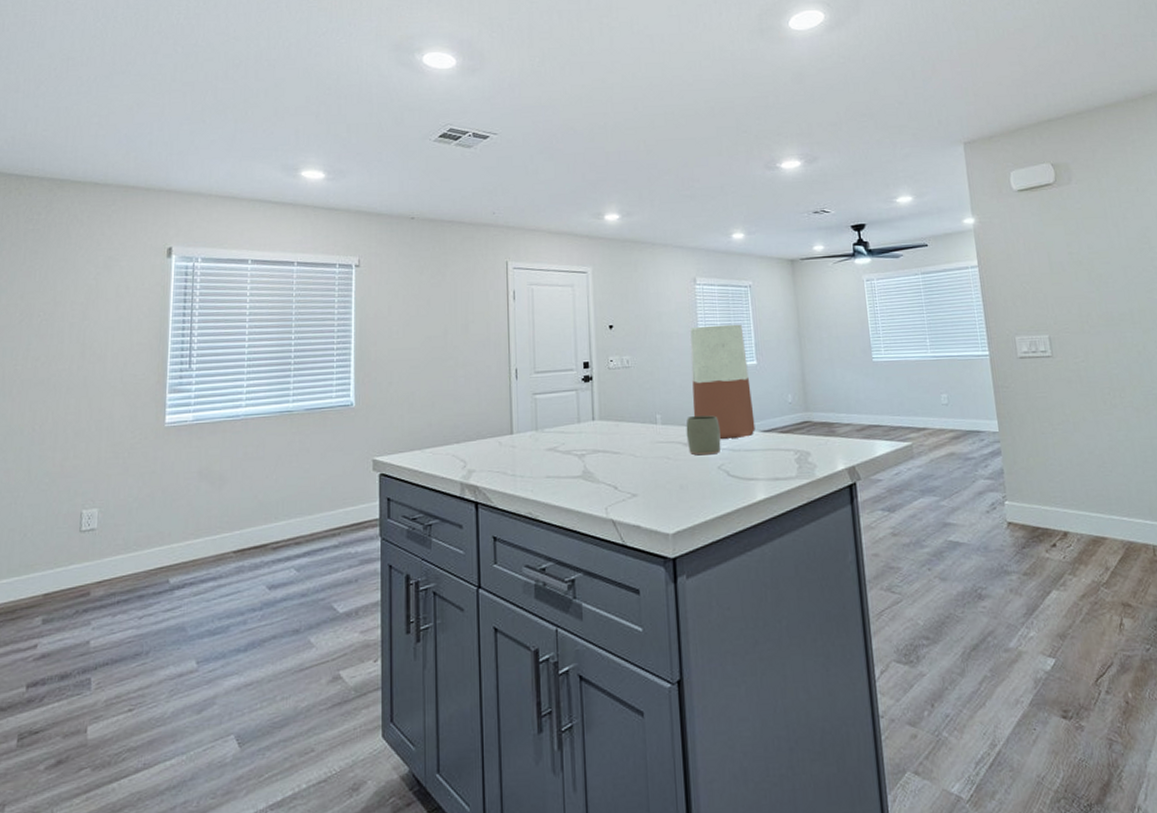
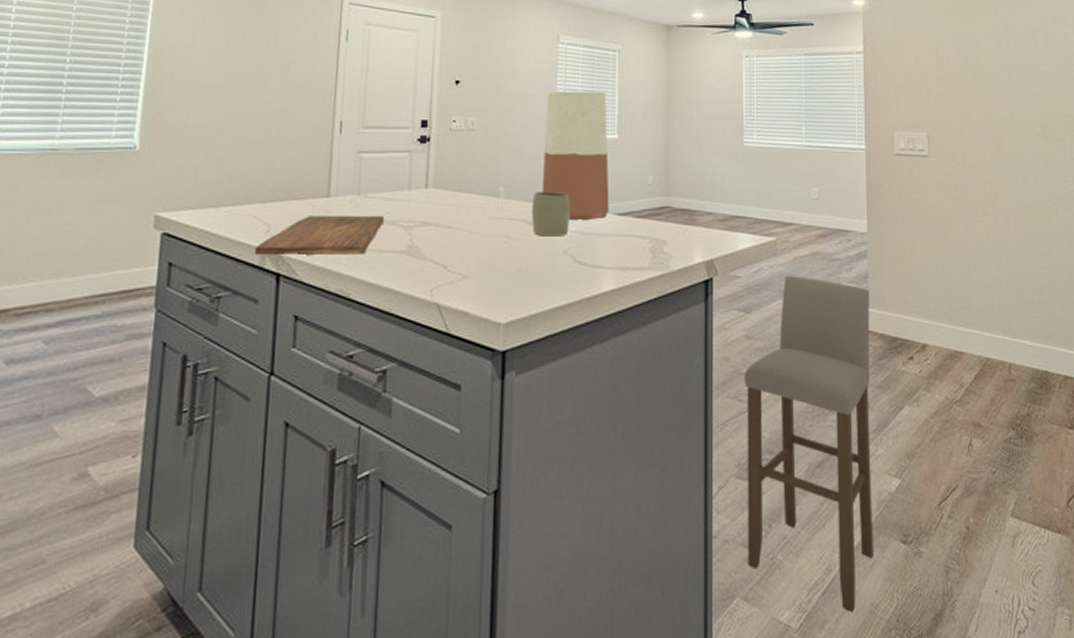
cutting board: none [455,446,561,488] -> present [253,215,385,256]
bar stool: none [893,476,1036,784] -> present [743,276,874,613]

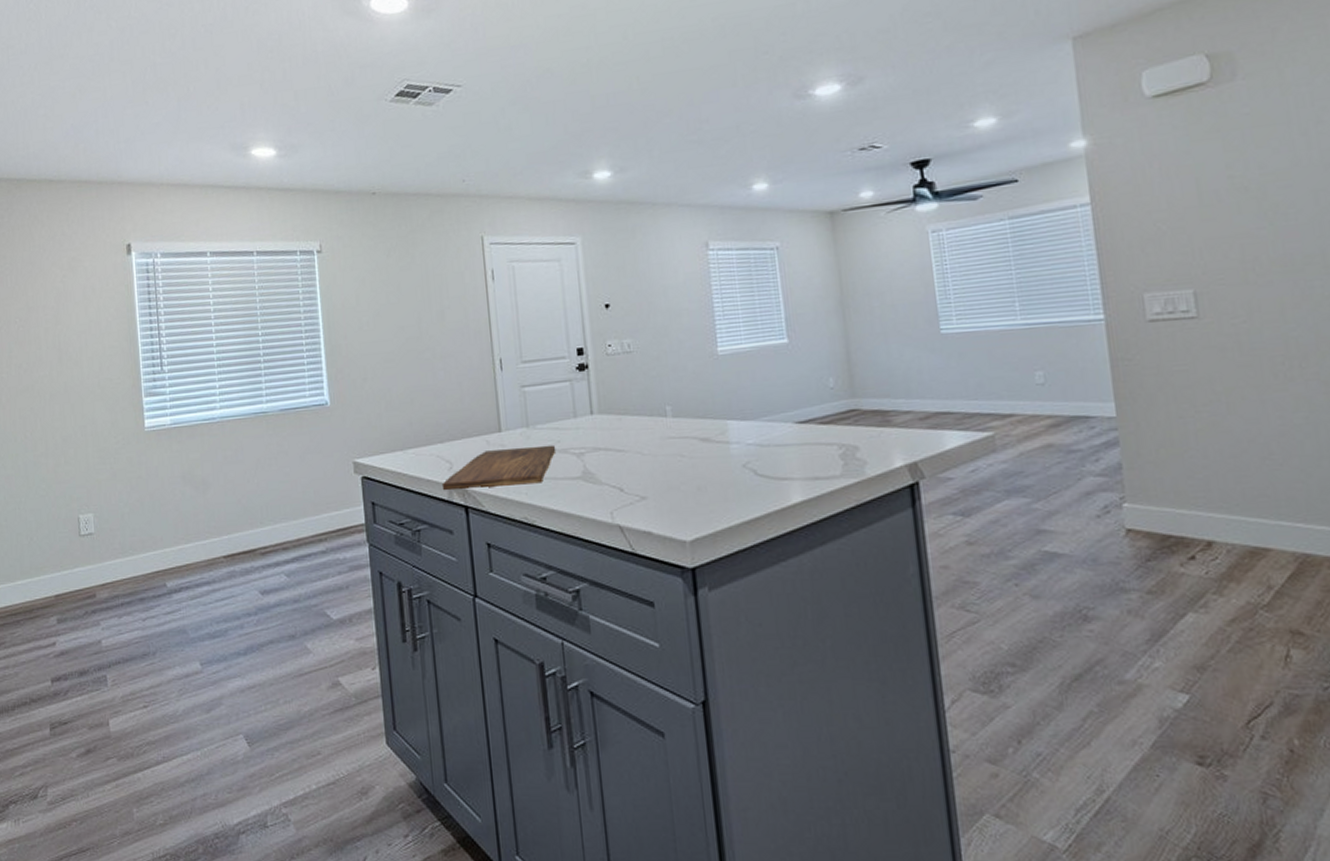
mug: present [531,192,570,237] -> none [702,405,746,452]
vase: present [541,90,610,220] -> none [703,295,788,432]
bar stool: present [743,276,874,613] -> none [968,473,1159,837]

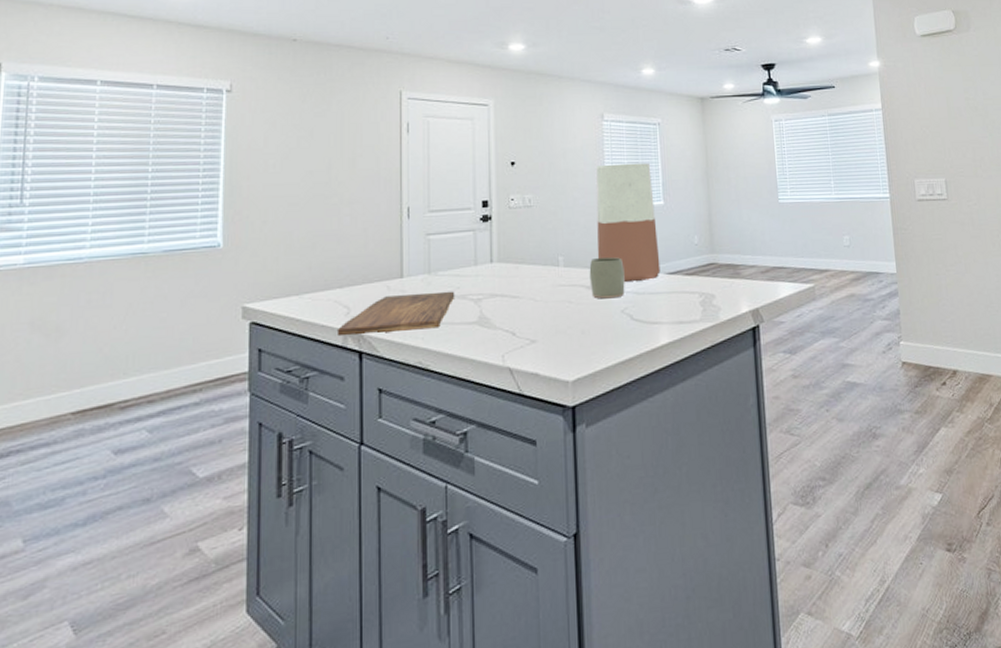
mug: none [702,405,746,452] -> present [589,257,625,299]
vase: none [703,295,788,432] -> present [596,162,661,282]

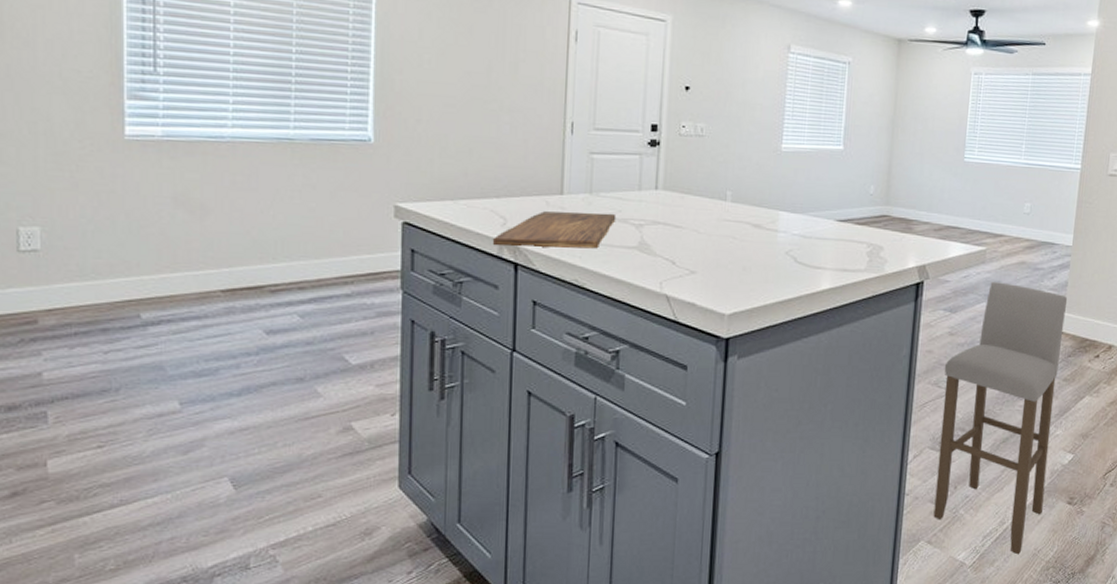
mug: present [589,257,625,299] -> none [756,197,794,239]
vase: present [596,162,661,282] -> none [767,100,835,225]
bar stool: none [793,317,922,618] -> present [933,282,1068,555]

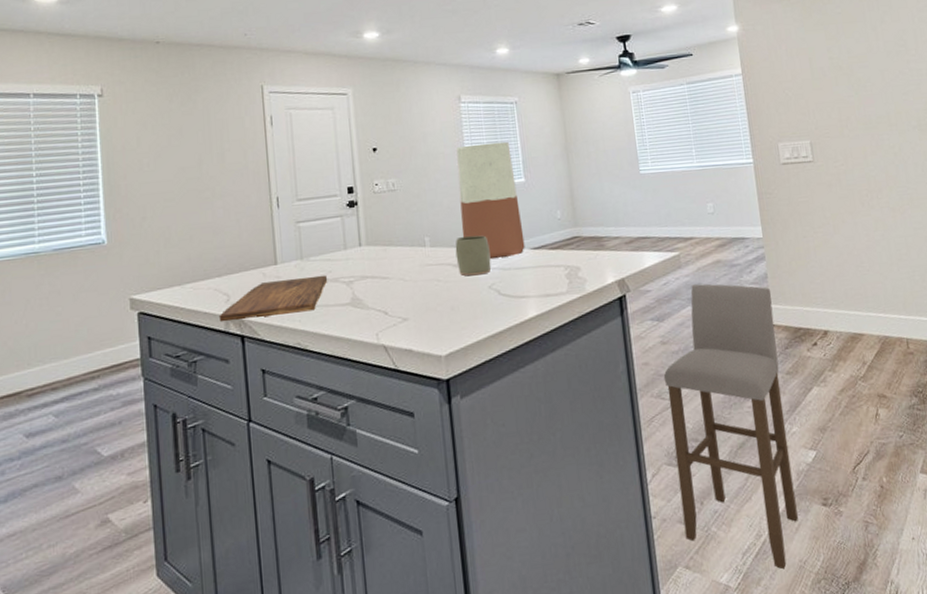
mug: none [756,197,794,239] -> present [455,235,492,276]
vase: none [767,100,835,225] -> present [456,141,525,258]

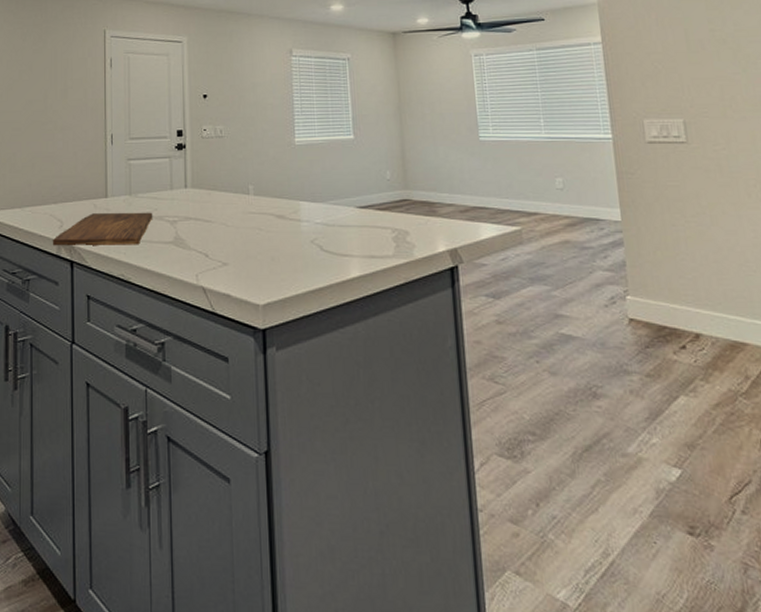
mug: present [455,235,492,276] -> none [278,189,315,228]
vase: present [456,141,525,258] -> none [285,97,351,213]
bar stool: present [663,283,798,570] -> none [497,264,656,599]

